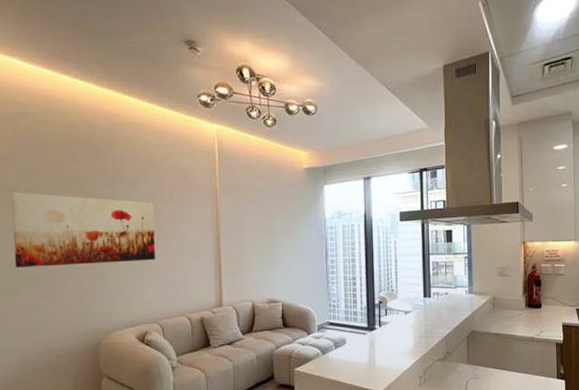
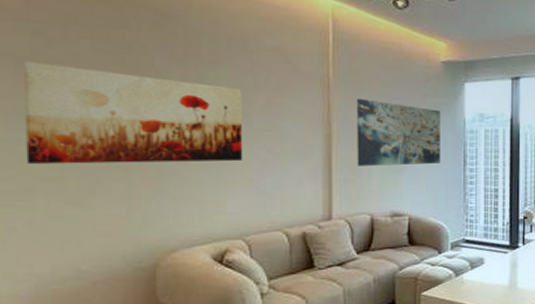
wall art: none [237,205,307,261] -> present [356,99,441,167]

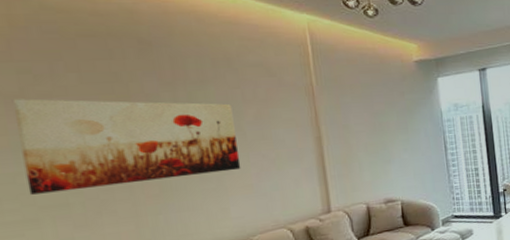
wall art: present [356,99,441,167] -> none [340,101,425,162]

